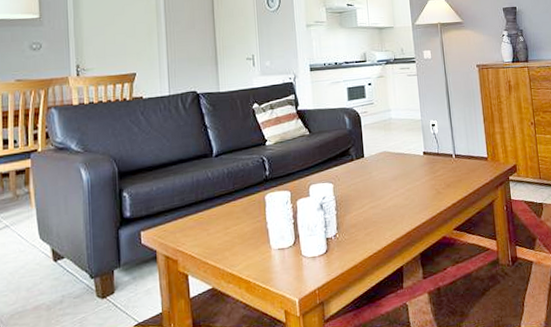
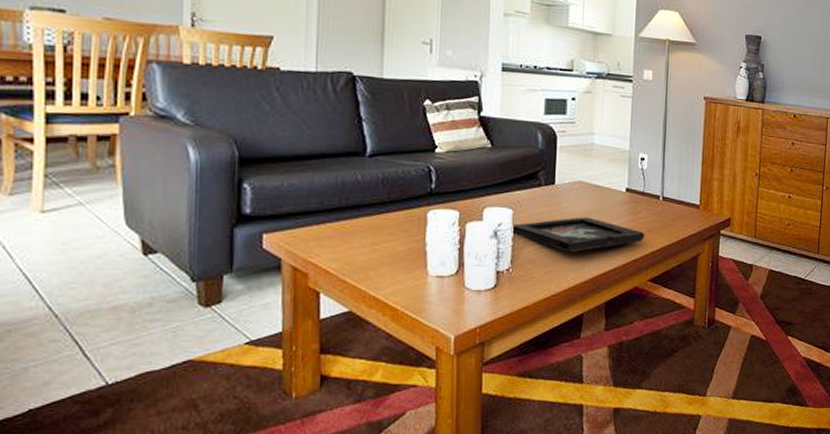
decorative tray: none [333,181,445,214] -> present [510,217,646,252]

